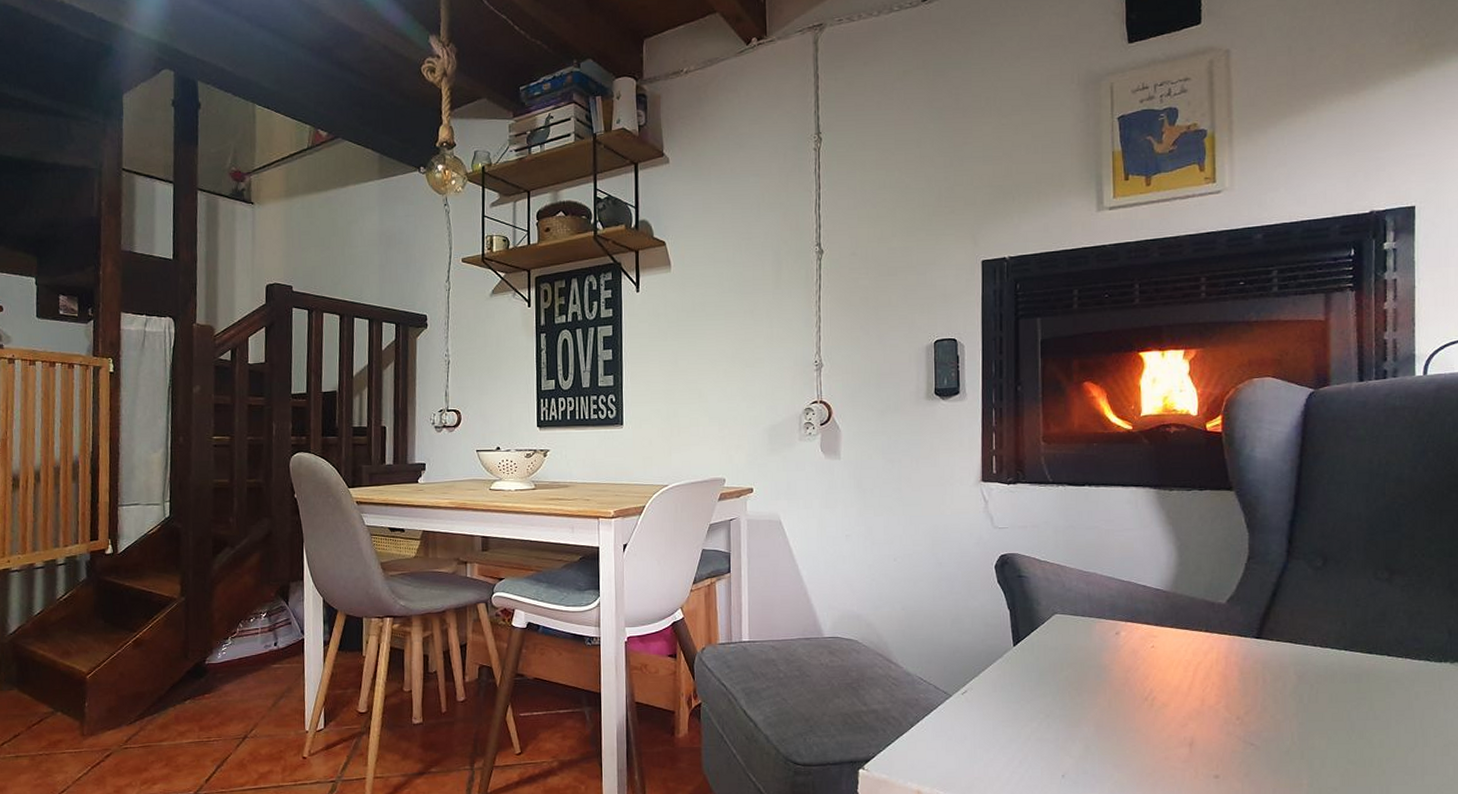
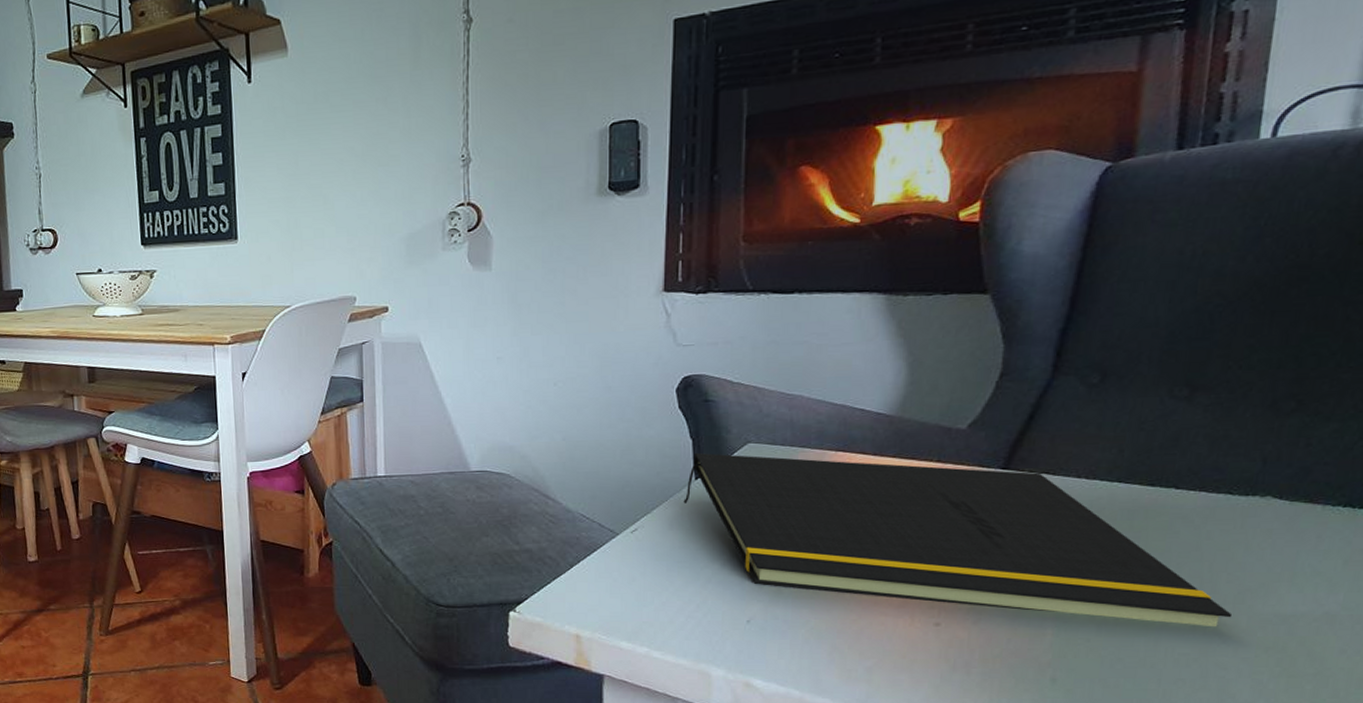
notepad: none [1005,622,1442,777] -> present [683,452,1233,627]

